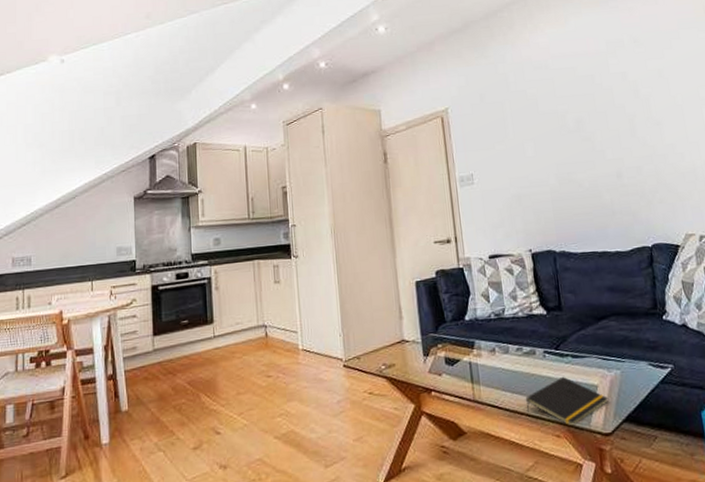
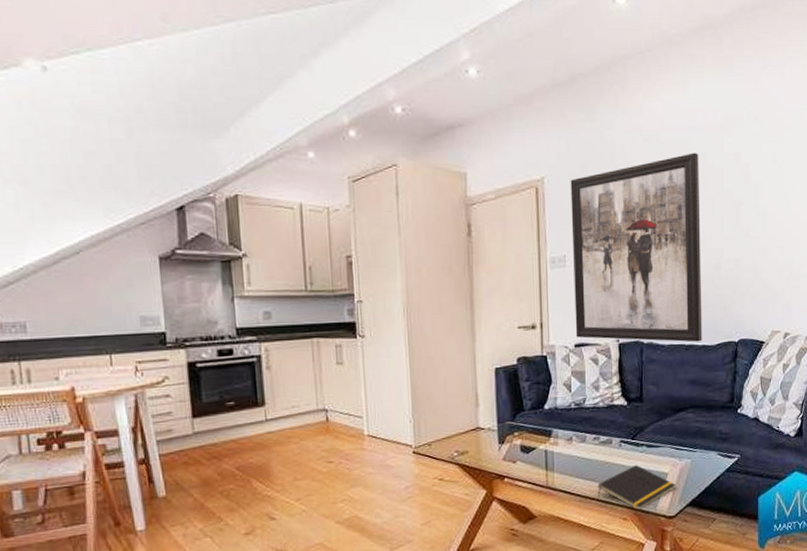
wall art: none [471,75,615,250] -> present [570,152,702,342]

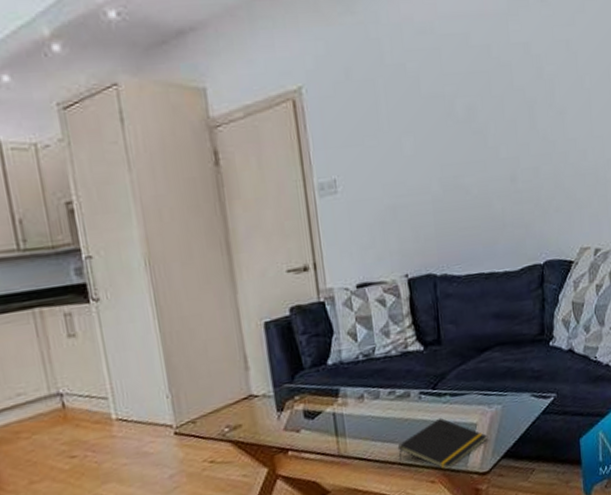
wall art: present [570,152,702,342] -> none [333,45,504,277]

